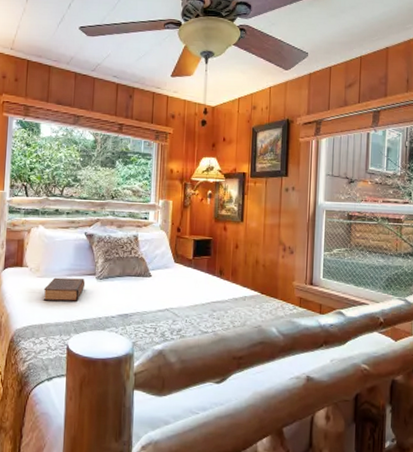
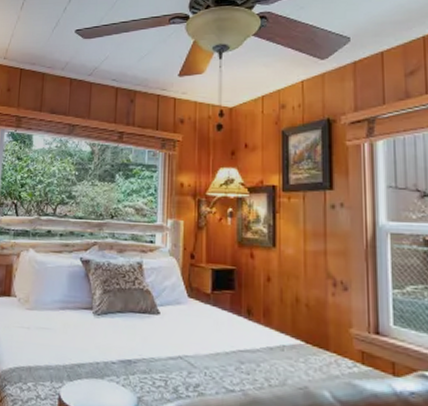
book: present [43,277,86,302] -> none [32,310,81,341]

